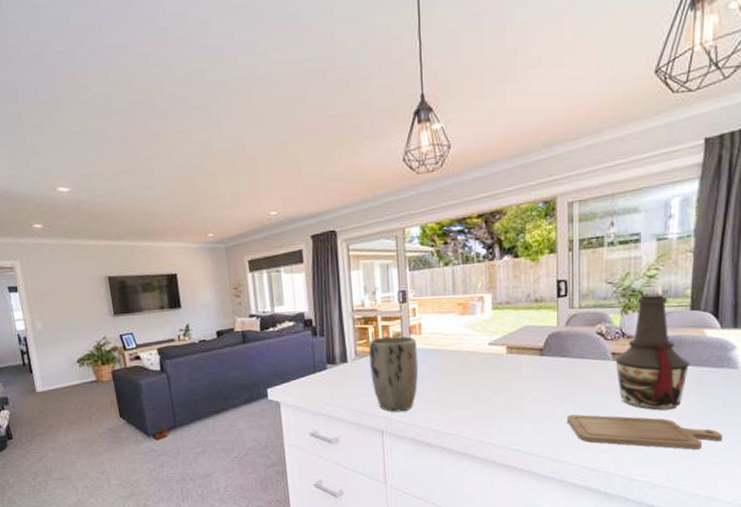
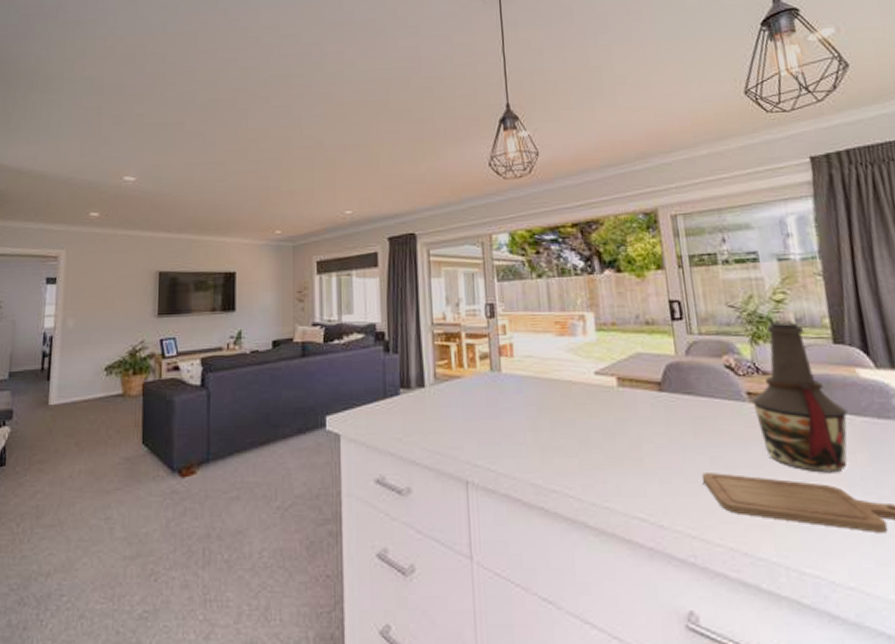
plant pot: present [369,336,419,412] -> none [450,357,511,456]

